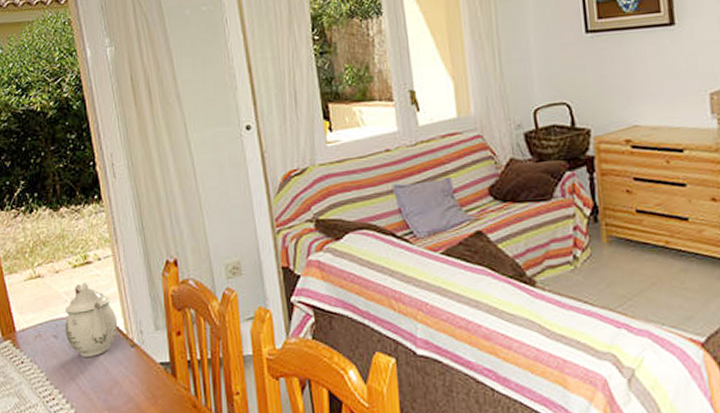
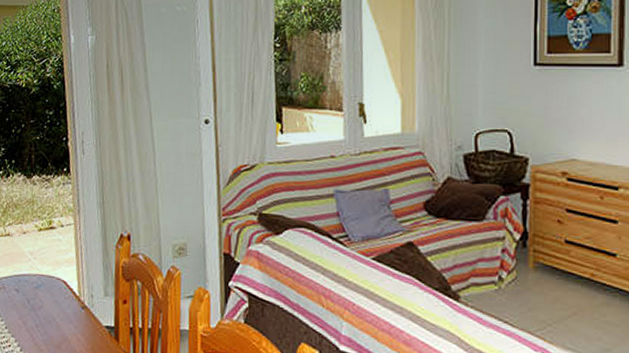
teapot: present [65,282,117,357] -> none [25,244,72,313]

